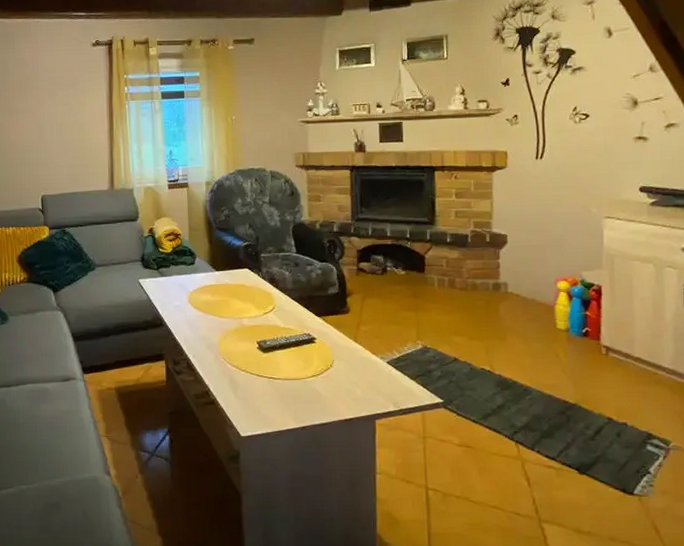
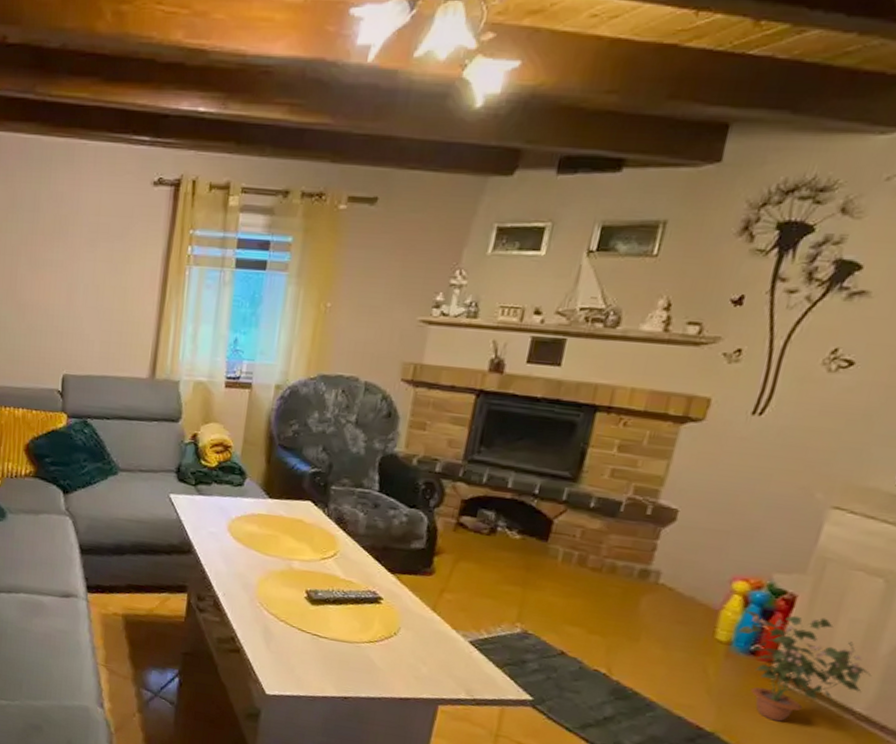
potted plant: none [570,299,667,386] -> present [737,610,872,722]

